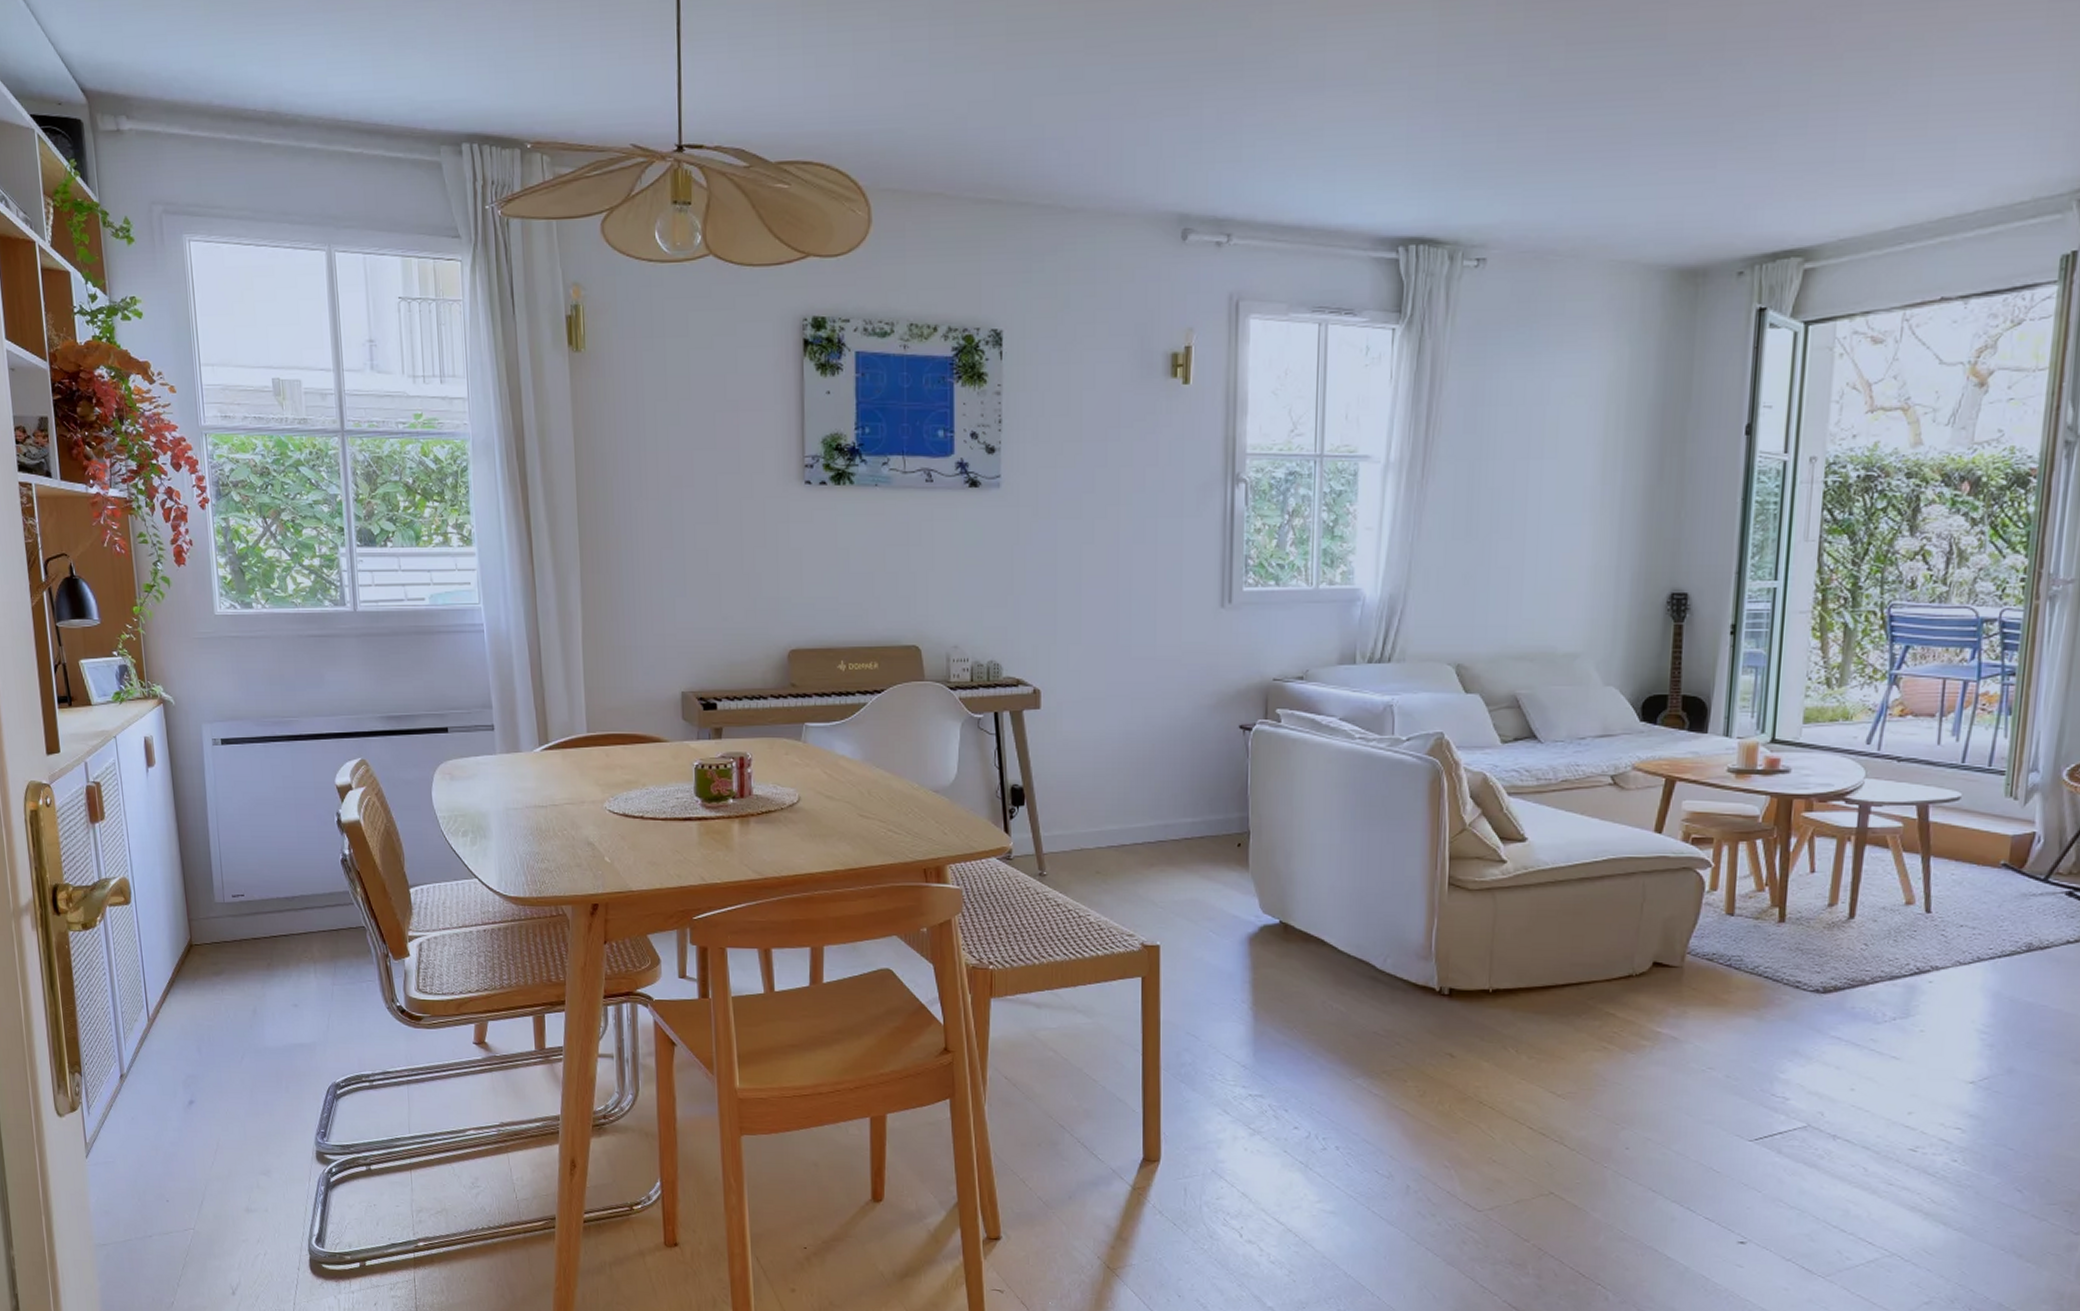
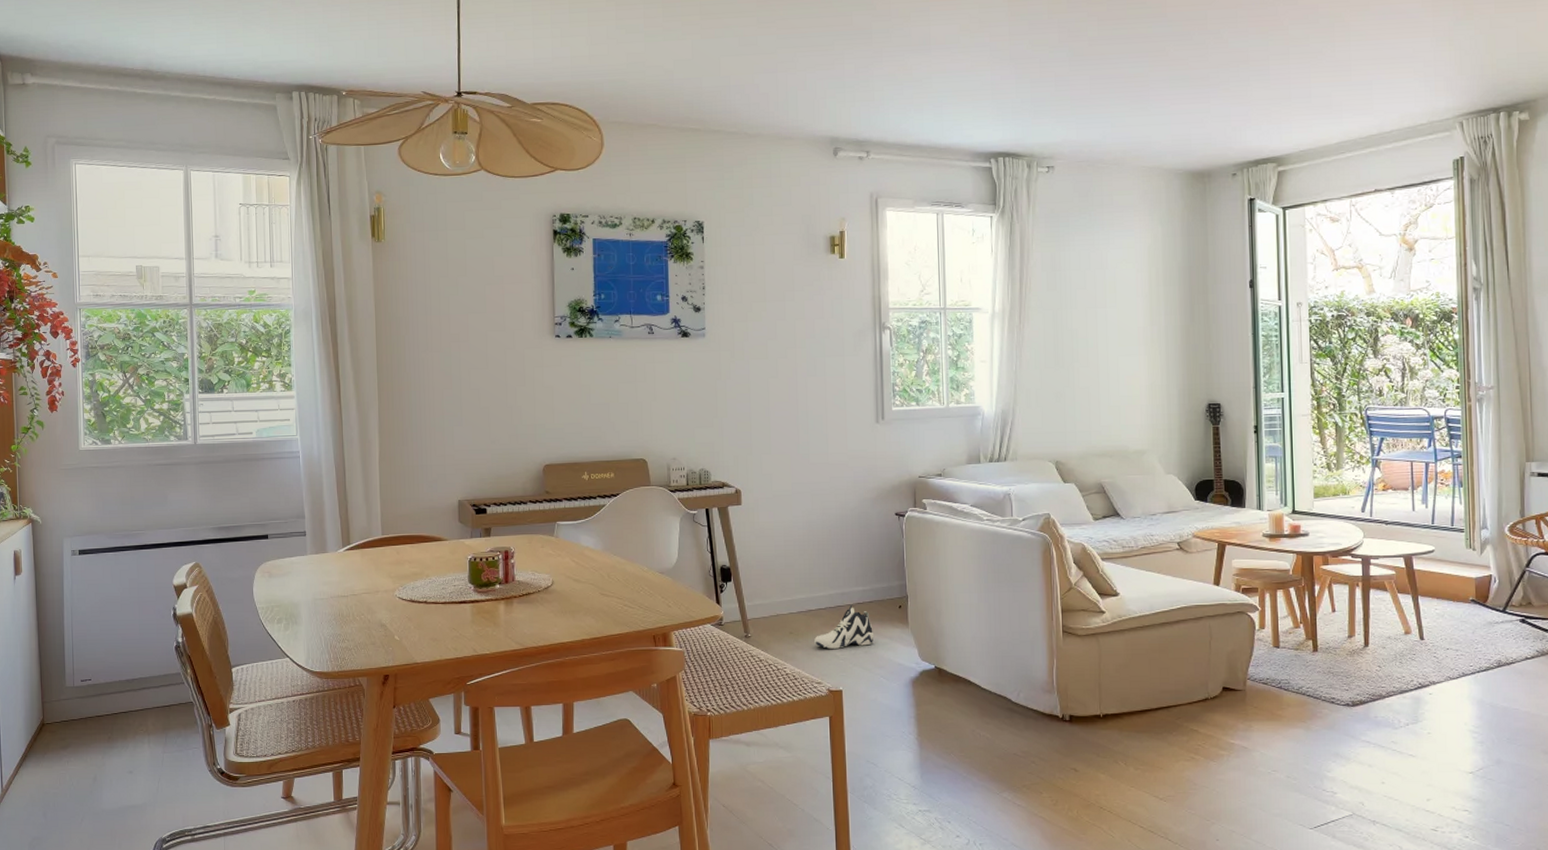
sneaker: none [1126,839,1204,894] -> present [813,604,874,649]

